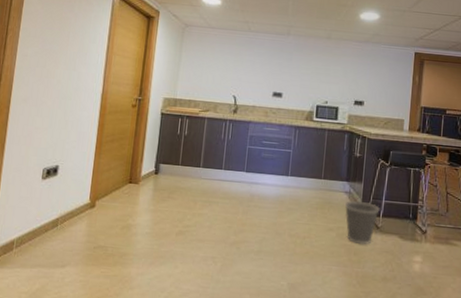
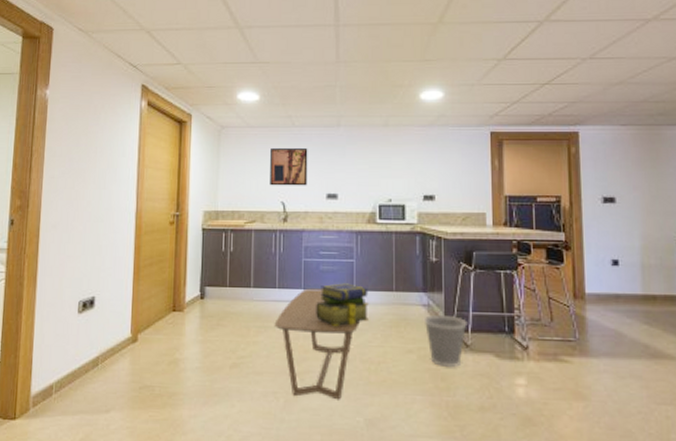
coffee table: none [218,171,291,267] -> present [274,288,360,400]
wall art: none [224,48,260,84] -> present [270,148,308,186]
stack of books: none [254,169,301,206] -> present [316,283,370,327]

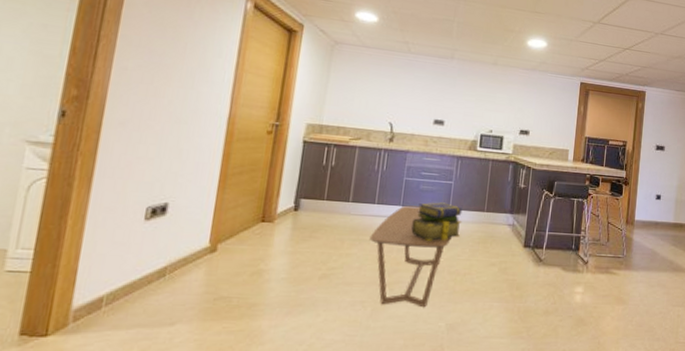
wall art: present [270,148,308,186] -> none [379,70,421,110]
wastebasket: present [423,314,467,368] -> none [507,233,543,279]

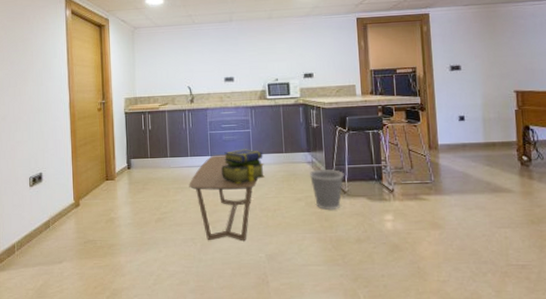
wastebasket: none [507,233,543,279] -> present [309,169,344,211]

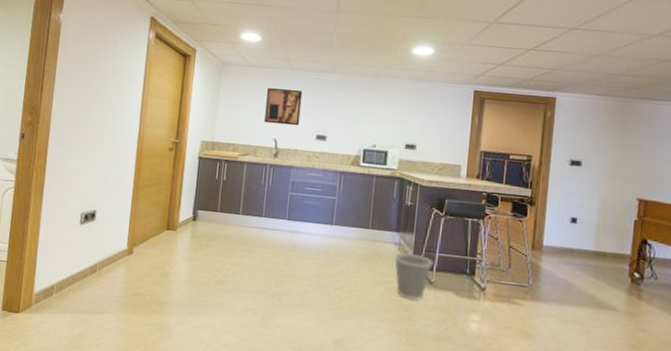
wall art: none [176,41,208,74] -> present [264,88,303,126]
coffee table: present [189,154,258,242] -> none [258,219,336,320]
stack of books: present [221,149,265,185] -> none [297,217,347,256]

